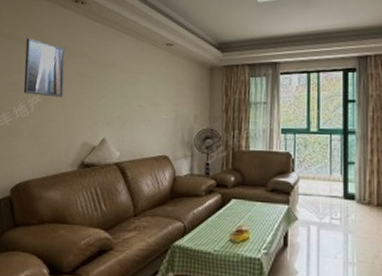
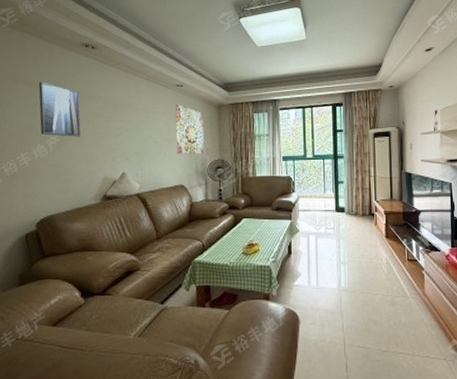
wall art: none [161,65,194,123] -> present [175,104,204,155]

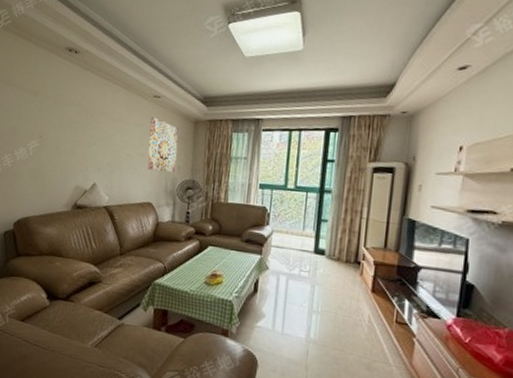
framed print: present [38,82,81,137] -> none [23,85,61,143]

